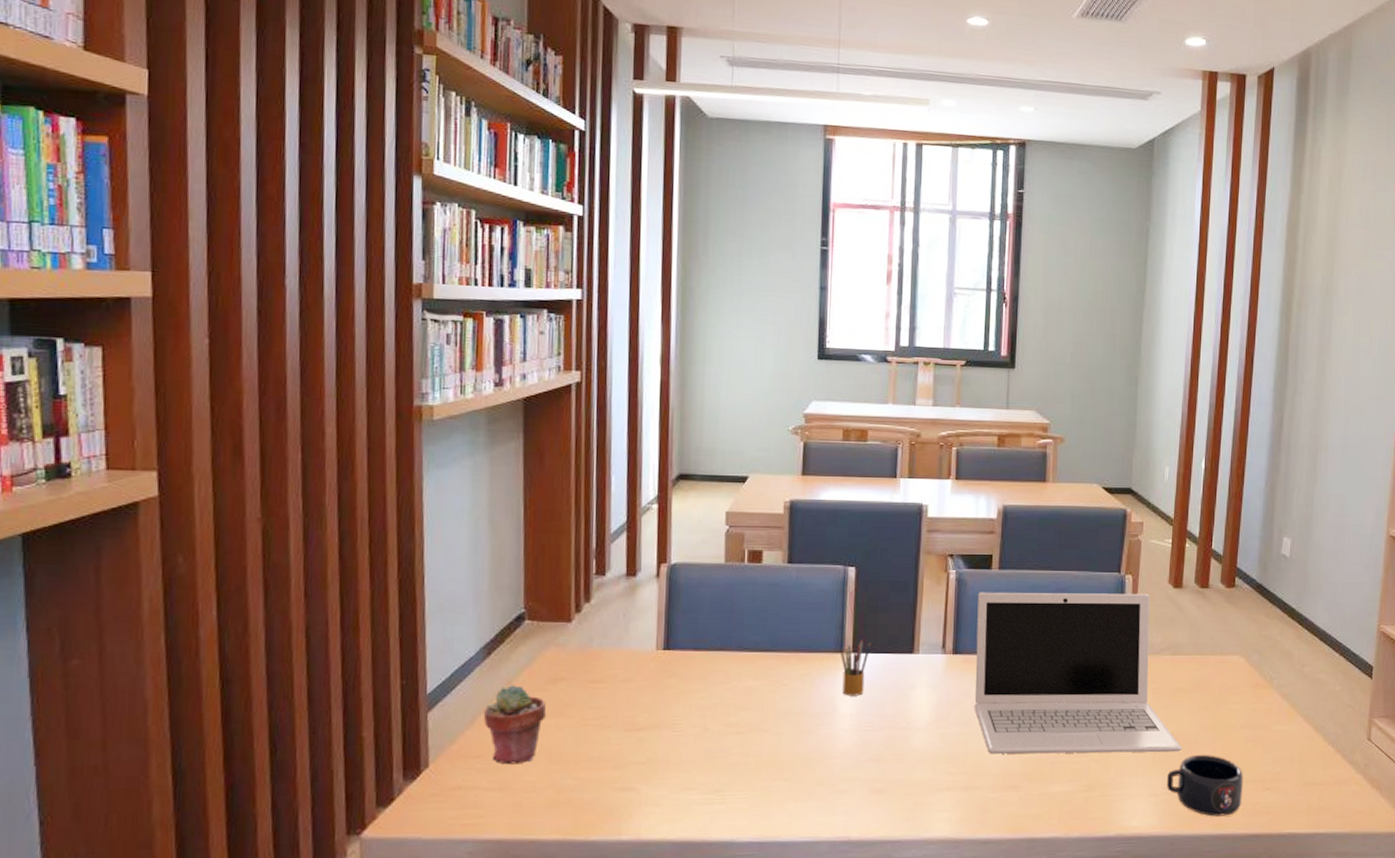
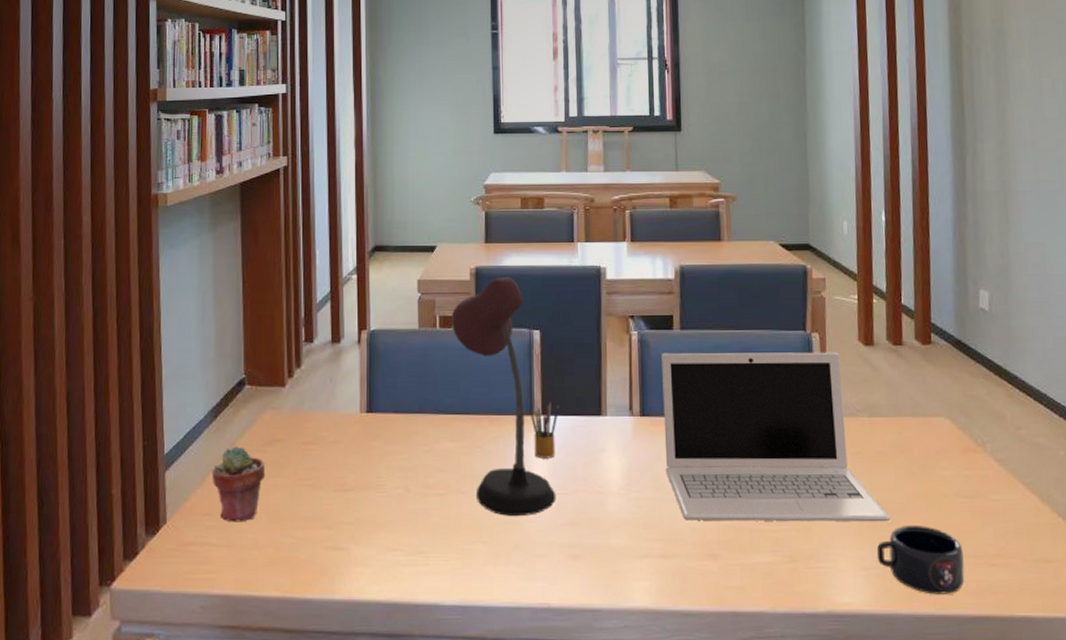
desk lamp: none [761,511,863,754] -> present [451,276,556,517]

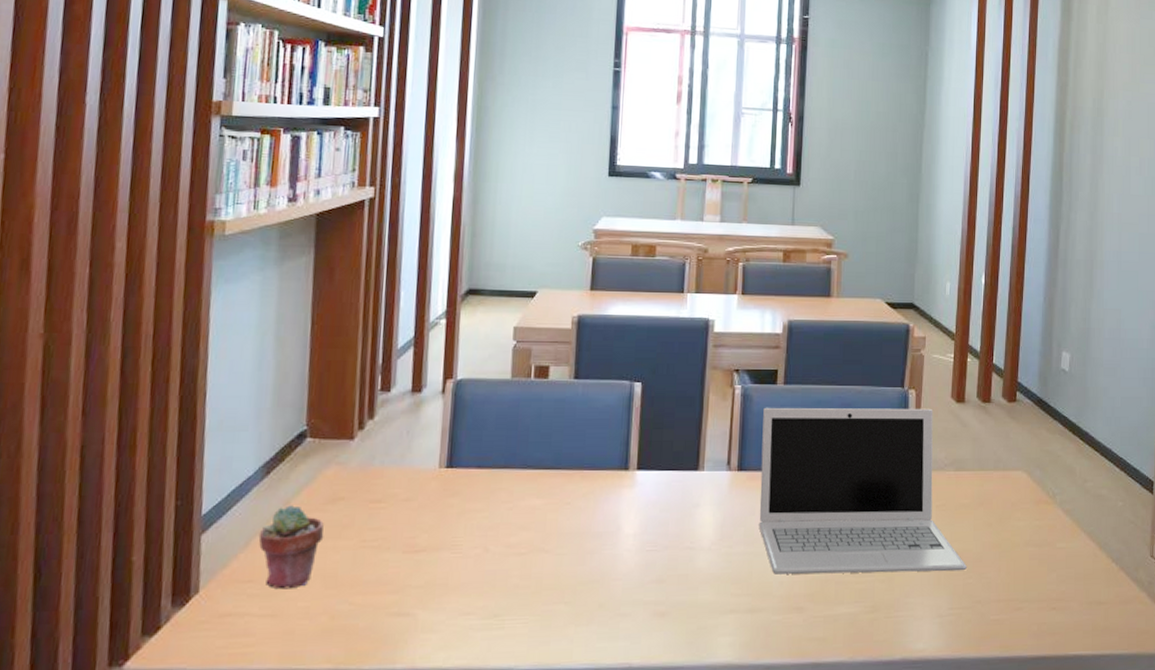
desk lamp: present [451,276,556,517] -> none [547,326,646,576]
pencil box: present [531,401,560,459] -> none [625,456,656,515]
mug: present [876,524,965,595] -> none [951,573,1028,638]

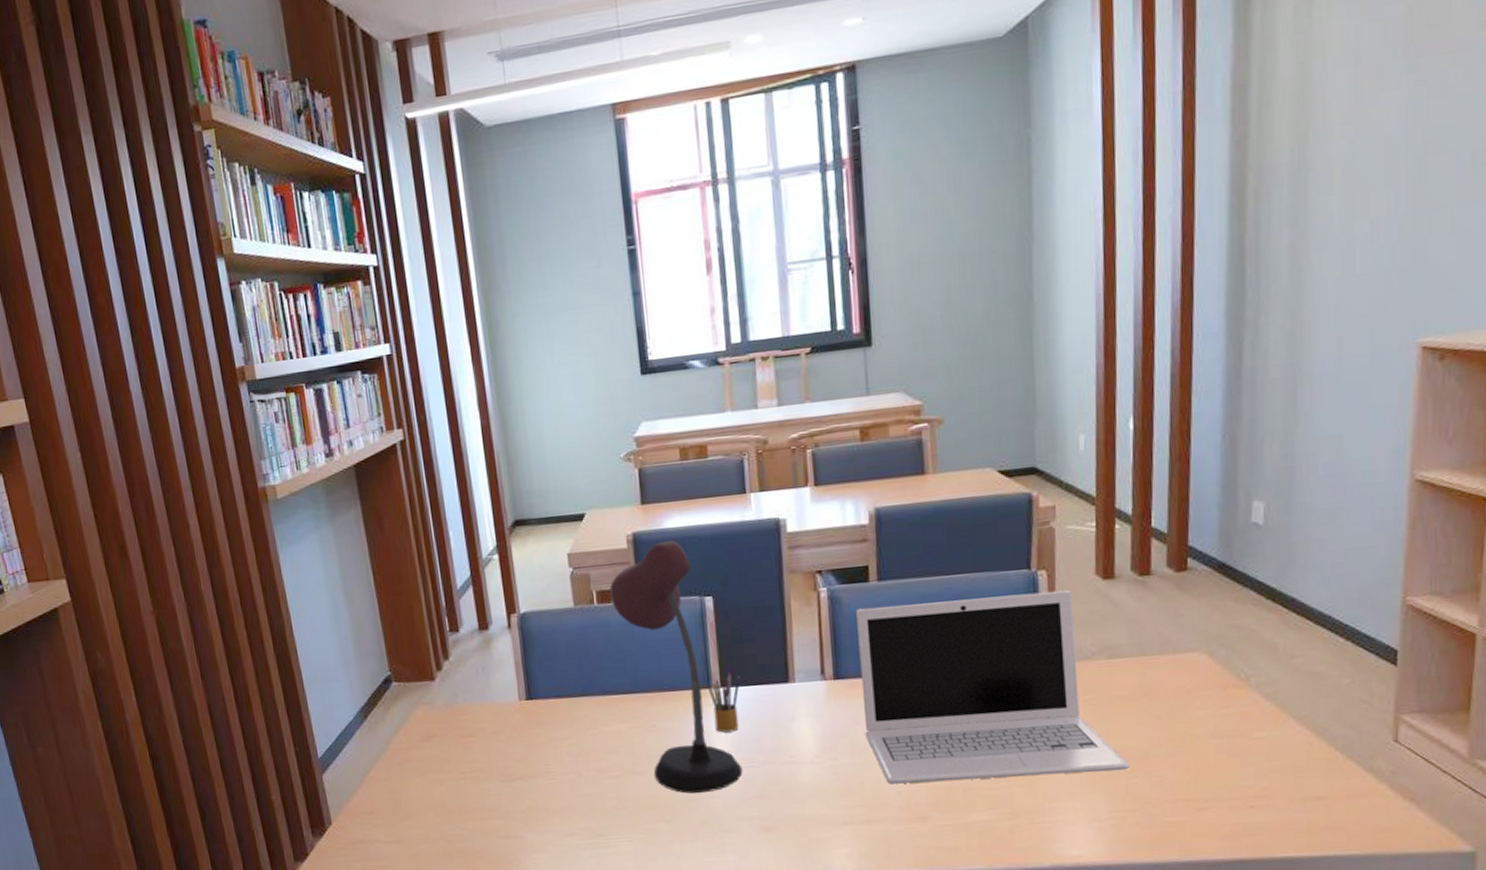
potted succulent: present [258,505,324,590] -> none [370,744,427,819]
desk lamp: none [547,326,646,576] -> present [609,539,743,794]
pencil box: none [625,456,656,515] -> present [708,672,741,733]

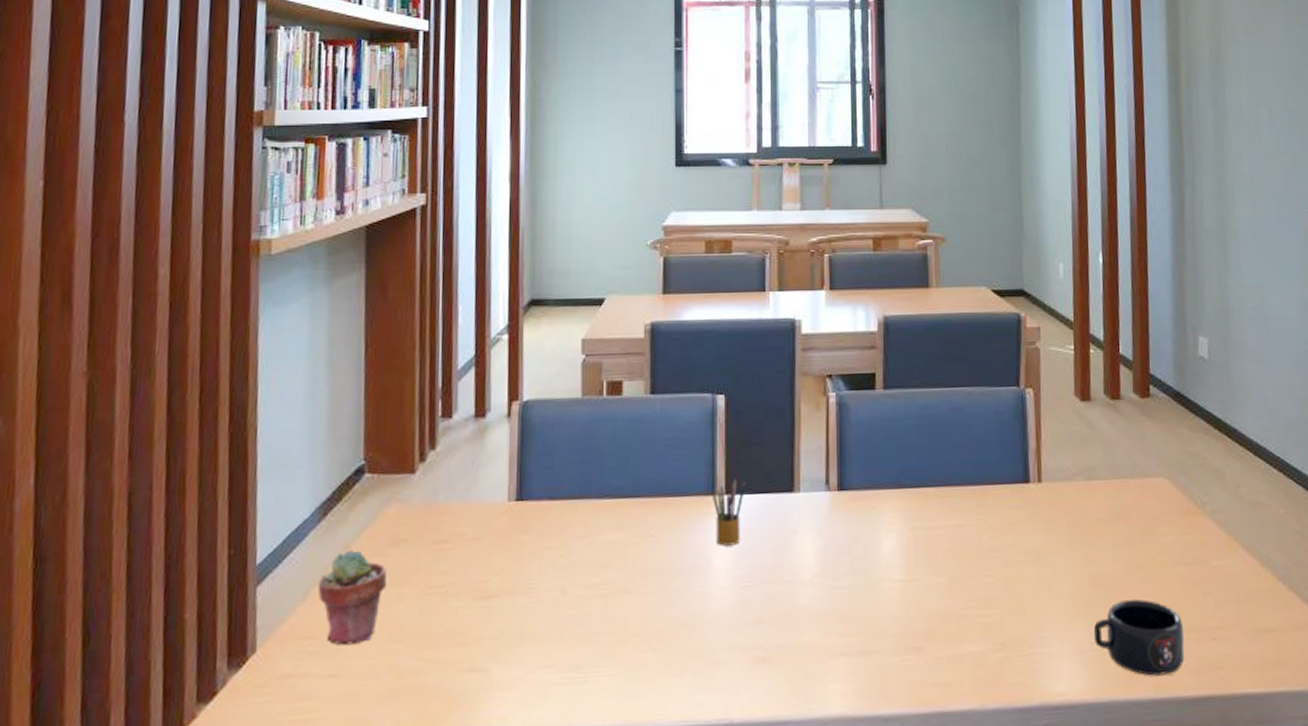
potted succulent: none [370,744,427,819] -> present [317,550,388,646]
desk lamp: present [609,539,743,794] -> none [621,332,741,618]
laptop: present [856,589,1129,784] -> none [862,409,1108,609]
mug: none [1112,770,1216,841] -> present [1093,598,1185,676]

